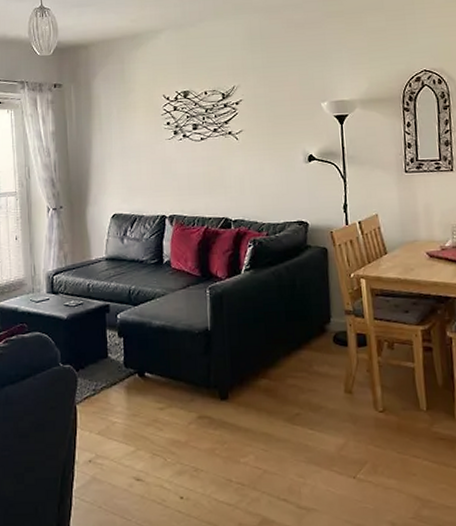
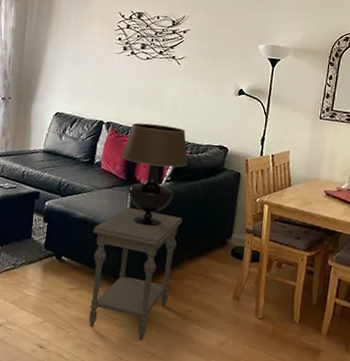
side table: none [174,306,272,457] -> present [89,207,183,341]
table lamp: none [192,208,266,324] -> present [122,123,188,227]

